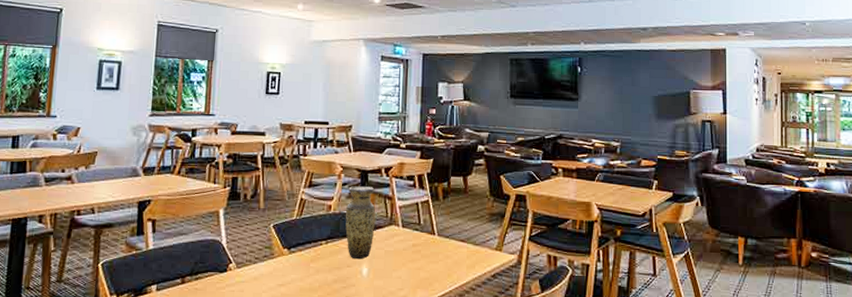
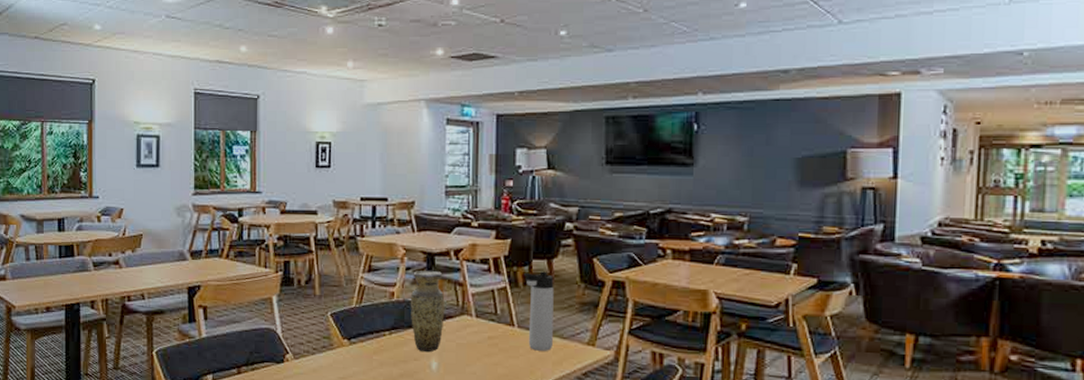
thermos bottle: none [444,187,469,256] -> present [524,271,554,351]

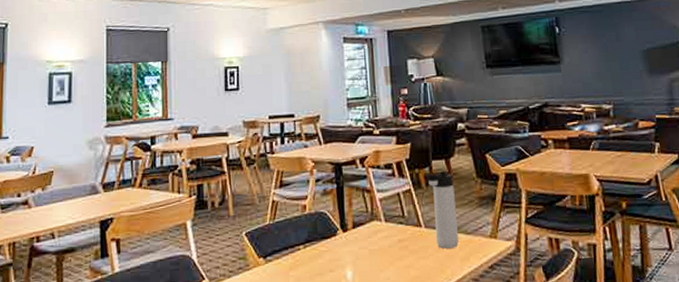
vase: present [410,271,445,353] -> none [321,180,356,263]

